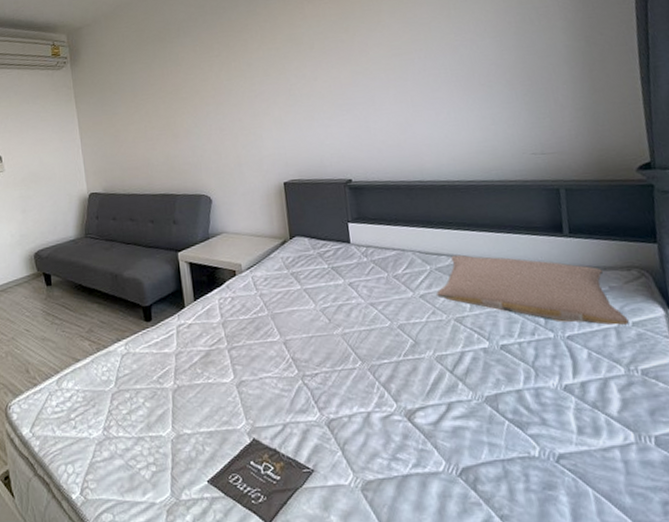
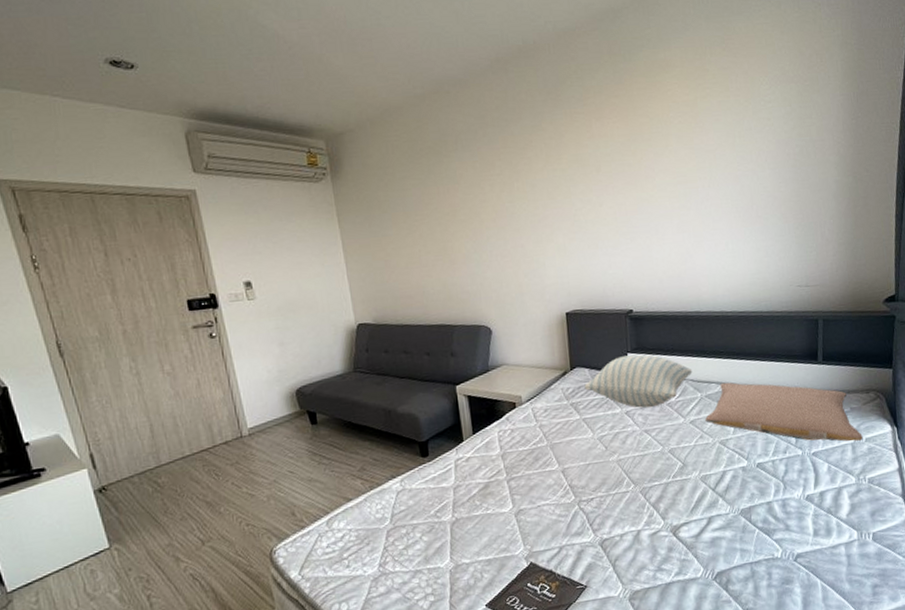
pillow: none [304,224,420,280] -> present [584,354,693,408]

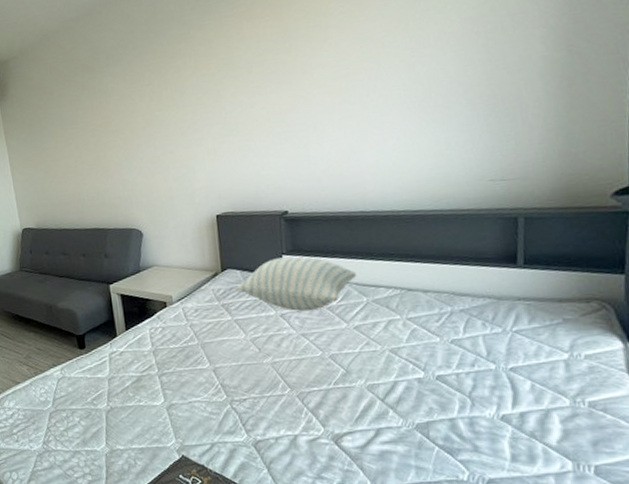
pillow: present [705,382,863,441] -> none [372,286,581,358]

